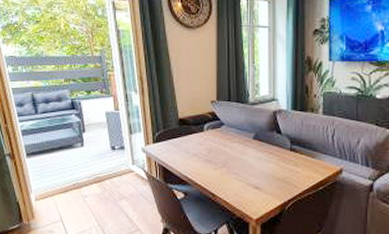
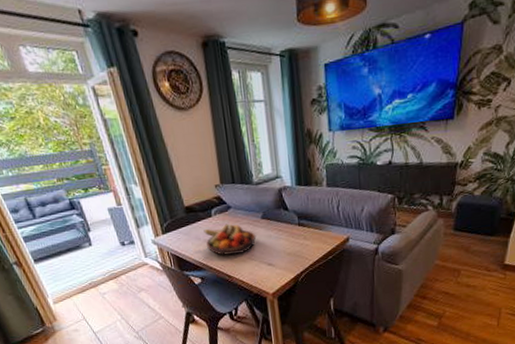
fruit bowl: none [194,140,246,172] -> present [203,223,257,255]

